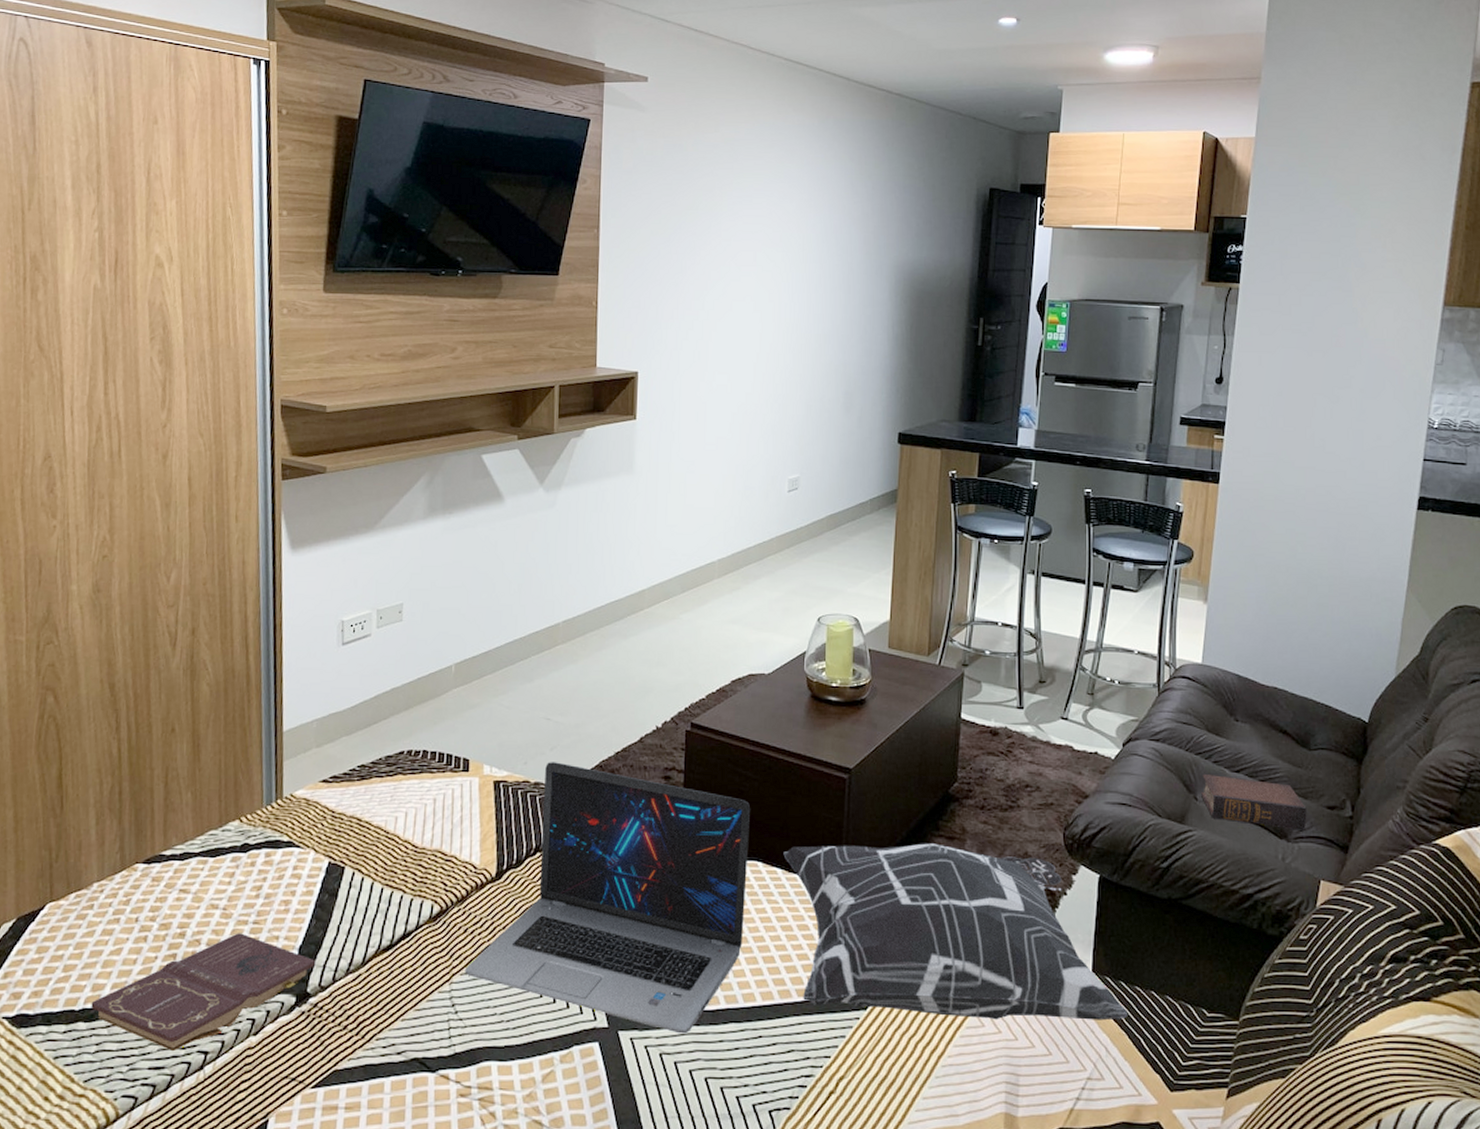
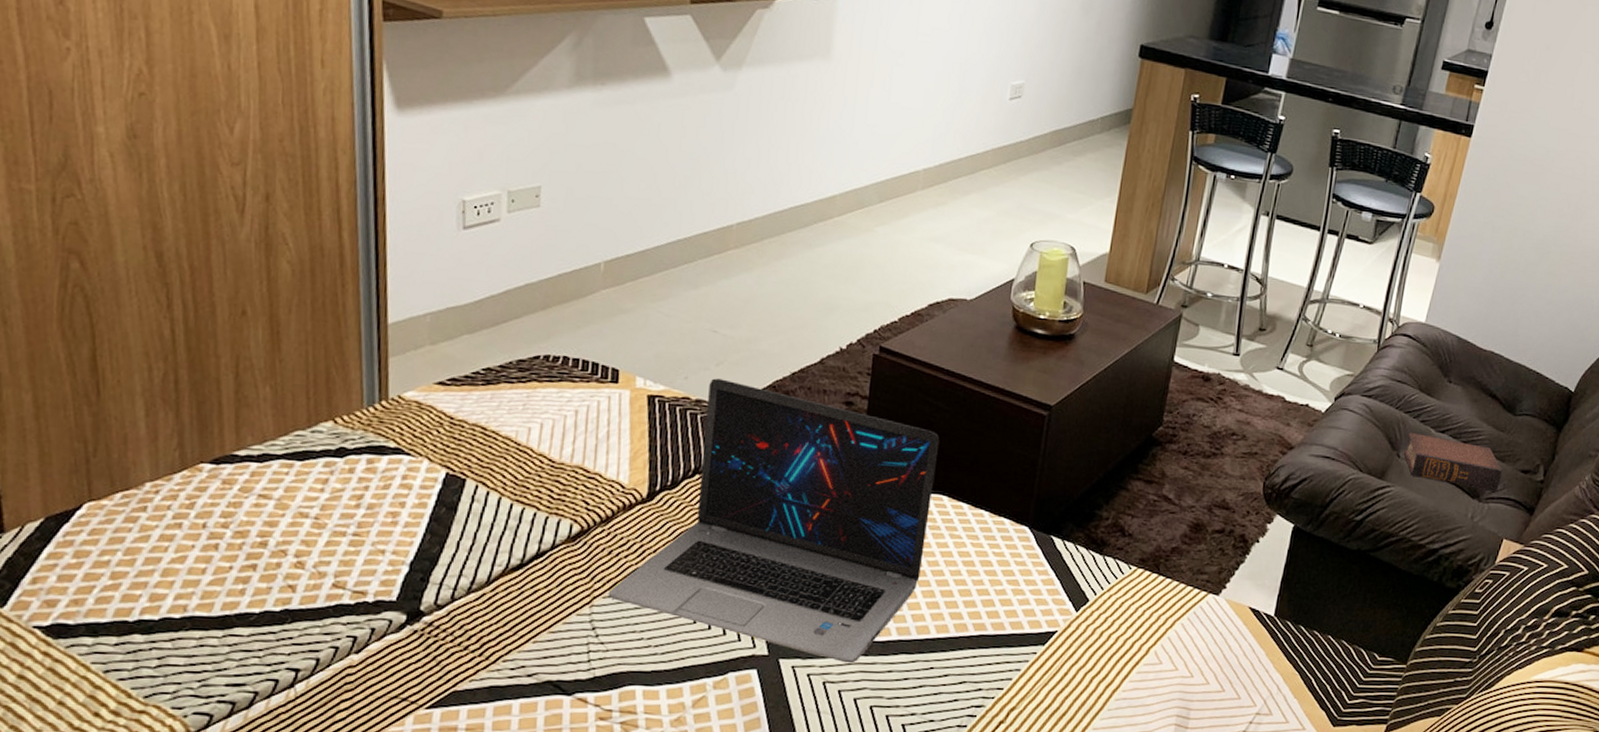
book: present [91,933,315,1052] -> none [149,545,429,668]
decorative pillow: present [783,843,1128,1021] -> none [971,482,1304,661]

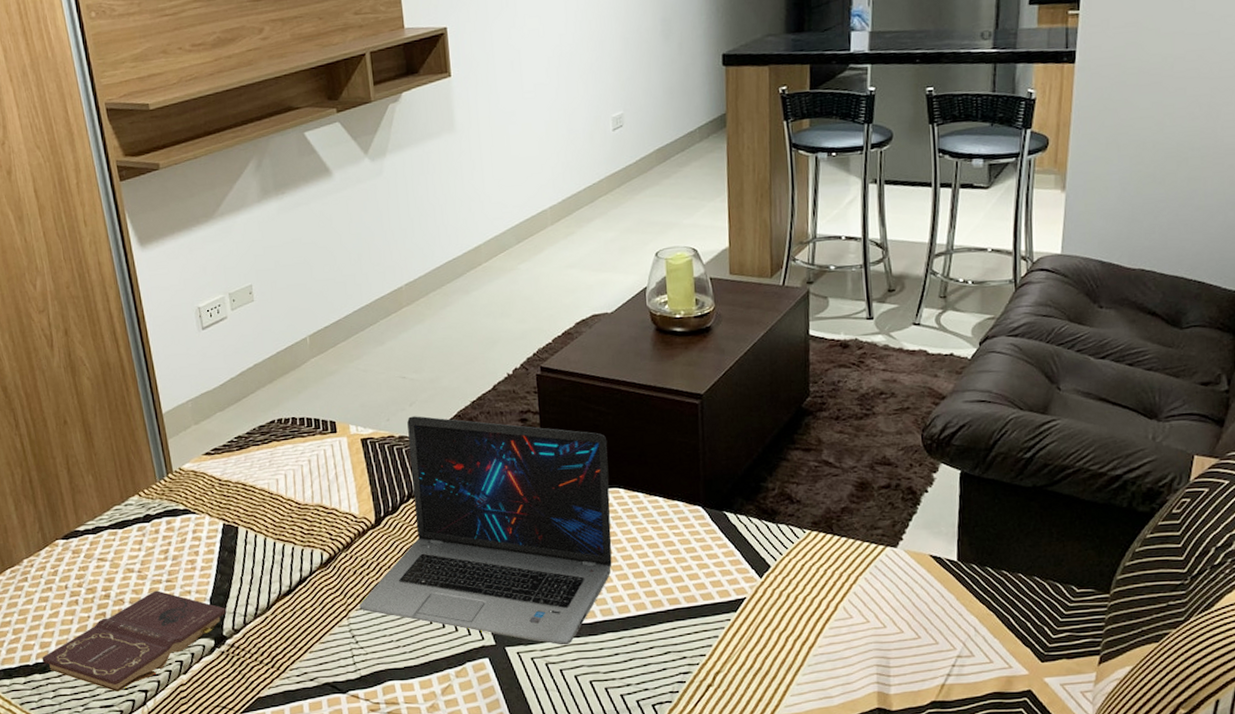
book: none [149,545,429,668] -> present [42,591,226,692]
book: present [1404,432,1502,492] -> none [1065,363,1179,409]

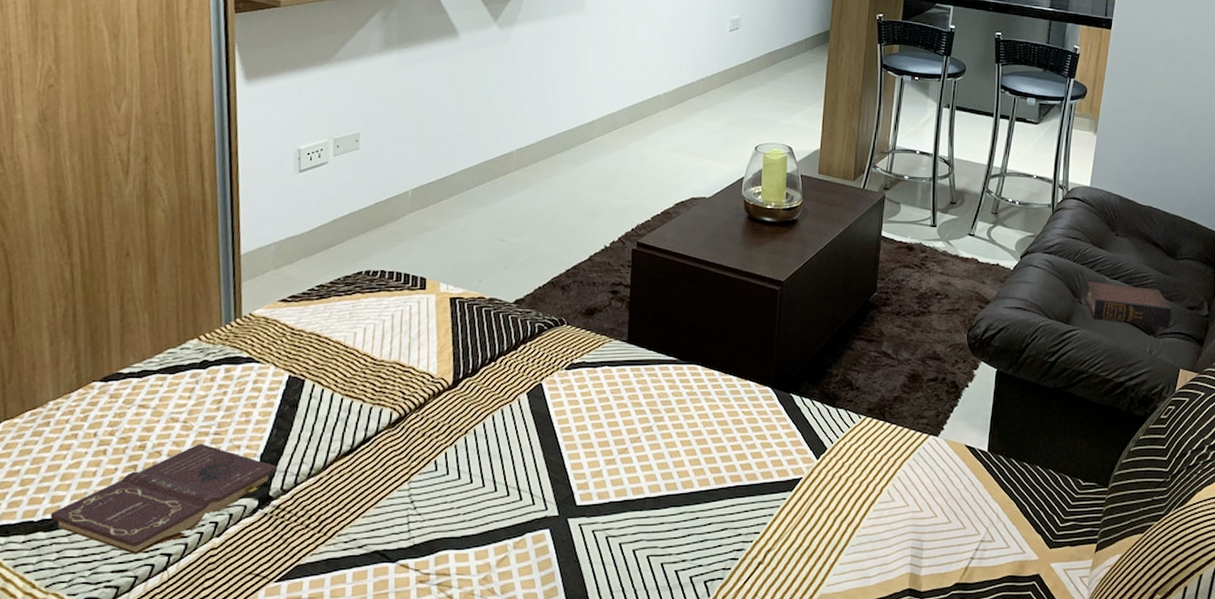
laptop: present [359,416,612,646] -> none [423,279,692,519]
book: none [1065,363,1179,409] -> present [1085,281,1171,328]

